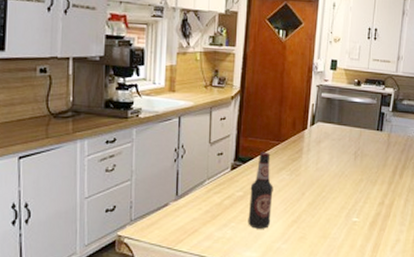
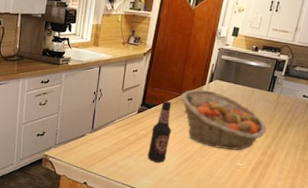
fruit basket: none [280,135,381,203] -> present [180,89,267,151]

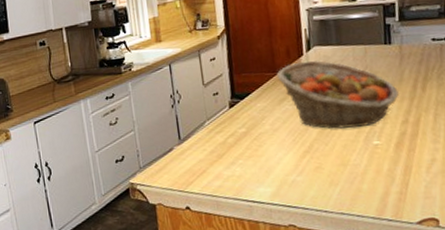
bottle: present [147,100,172,163] -> none [252,85,281,164]

